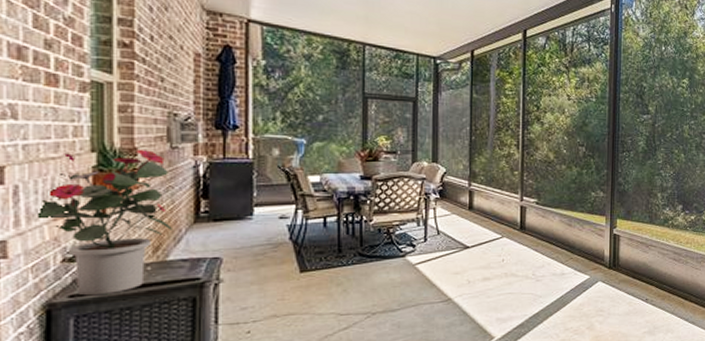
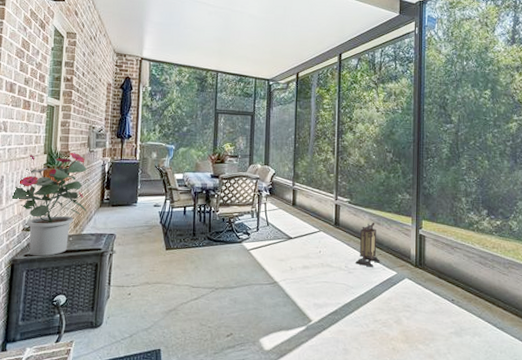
lantern: none [544,223,571,273] -> present [355,222,380,267]

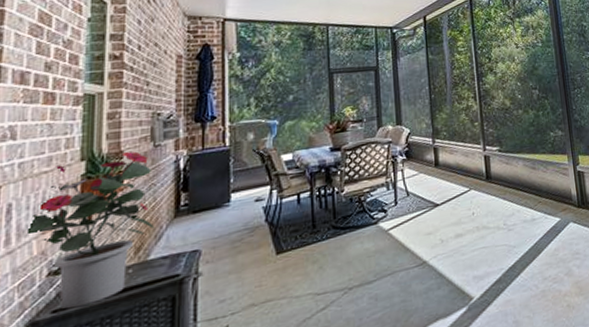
lantern: present [355,222,380,267] -> none [514,167,541,220]

